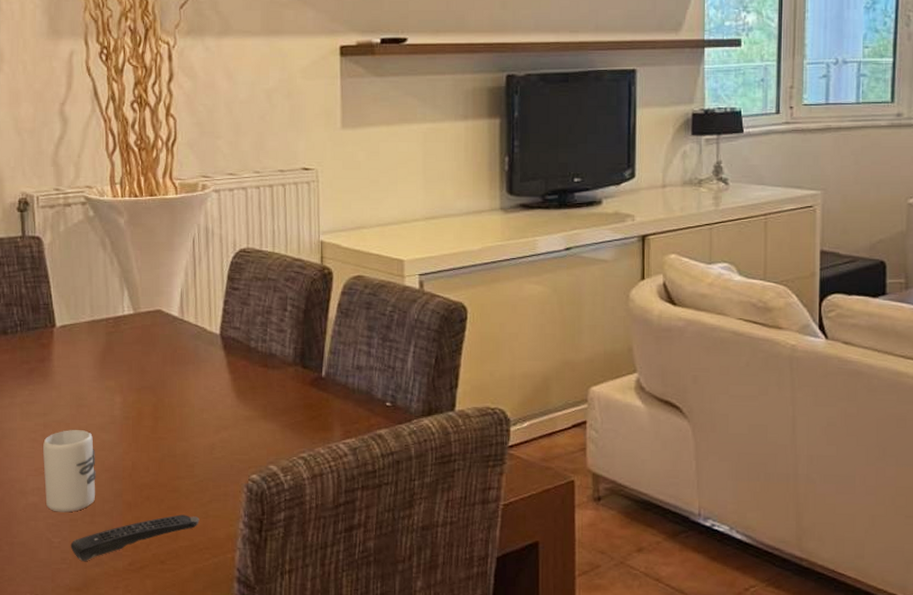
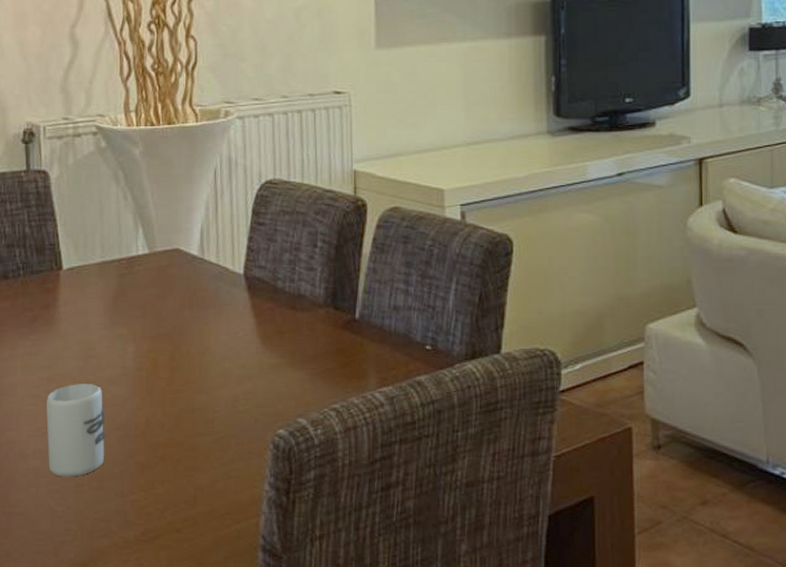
remote control: present [70,514,200,562] -> none [75,476,220,533]

